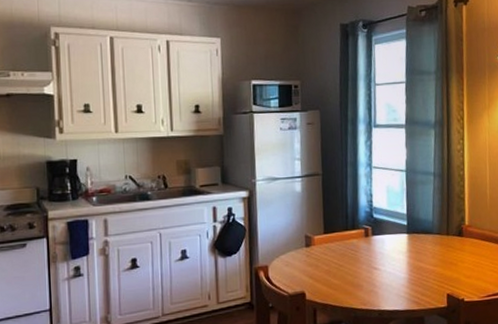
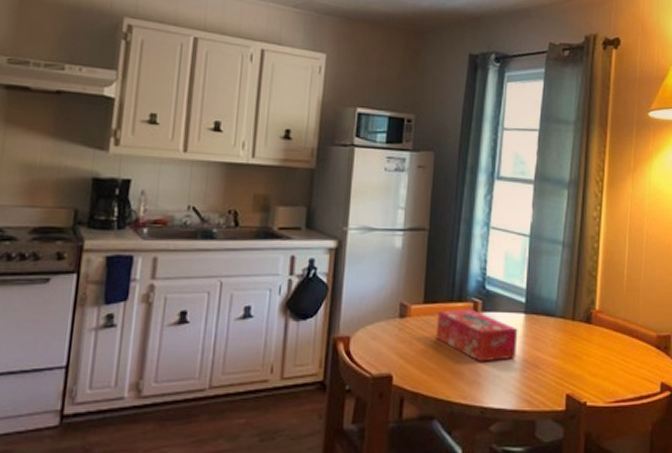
tissue box: none [336,234,404,276] -> present [436,309,518,362]

